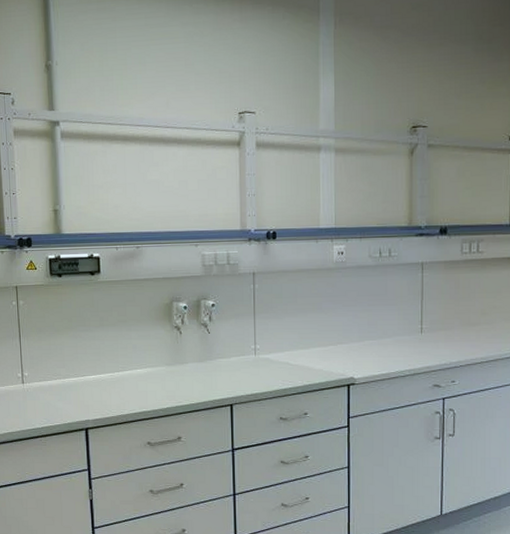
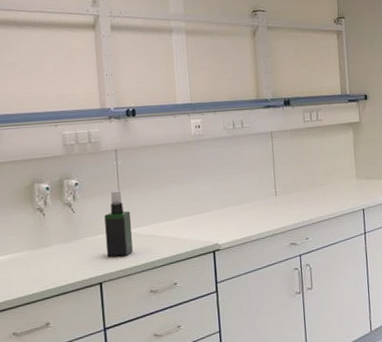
spray bottle: none [238,315,266,381] -> present [104,191,133,257]

